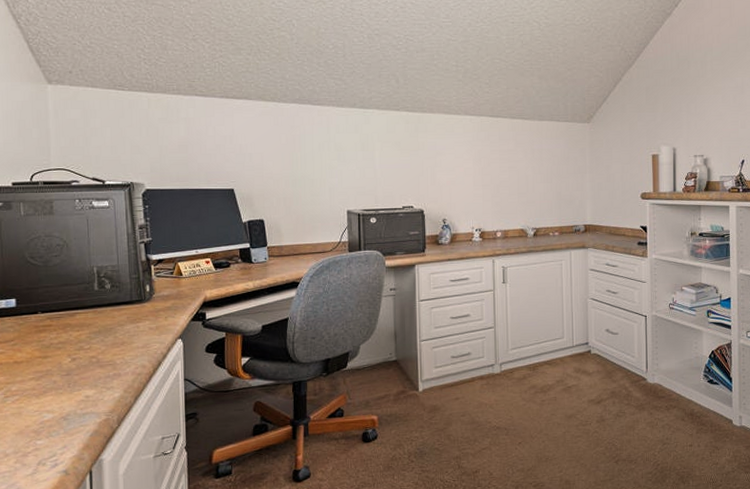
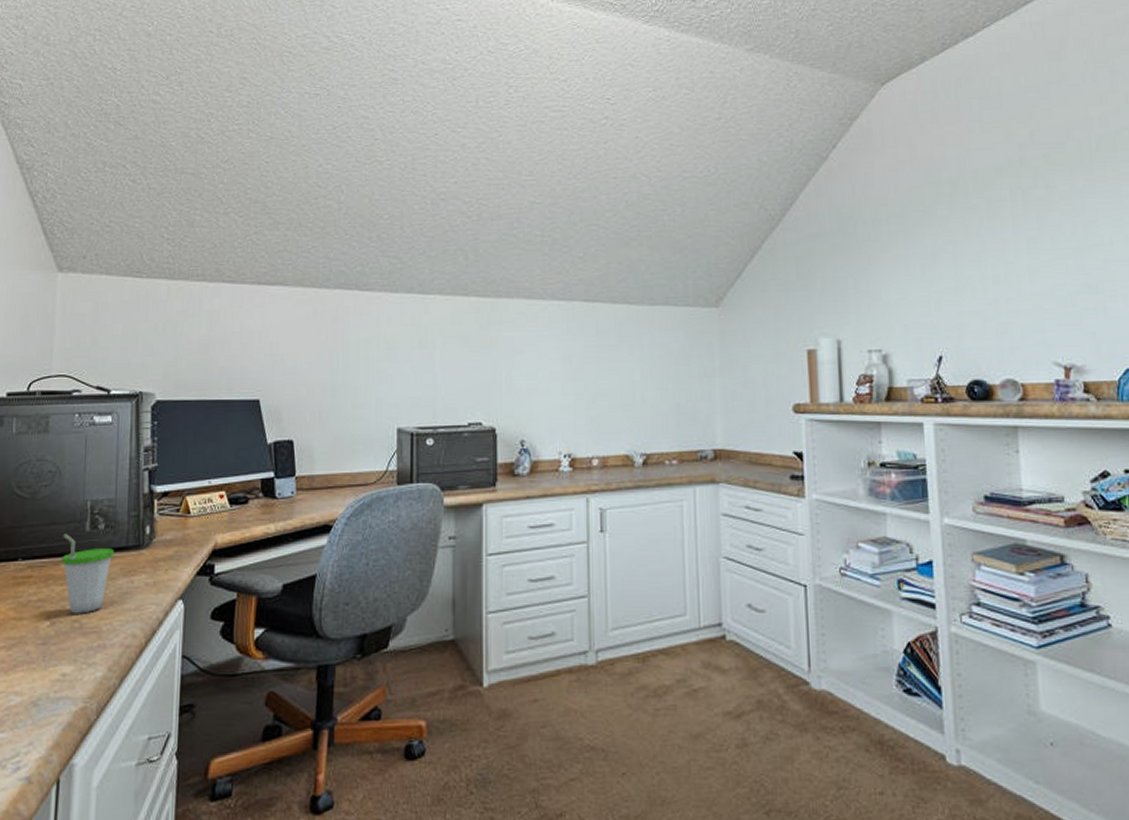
cup: none [74,292,121,352] -> present [60,534,114,614]

